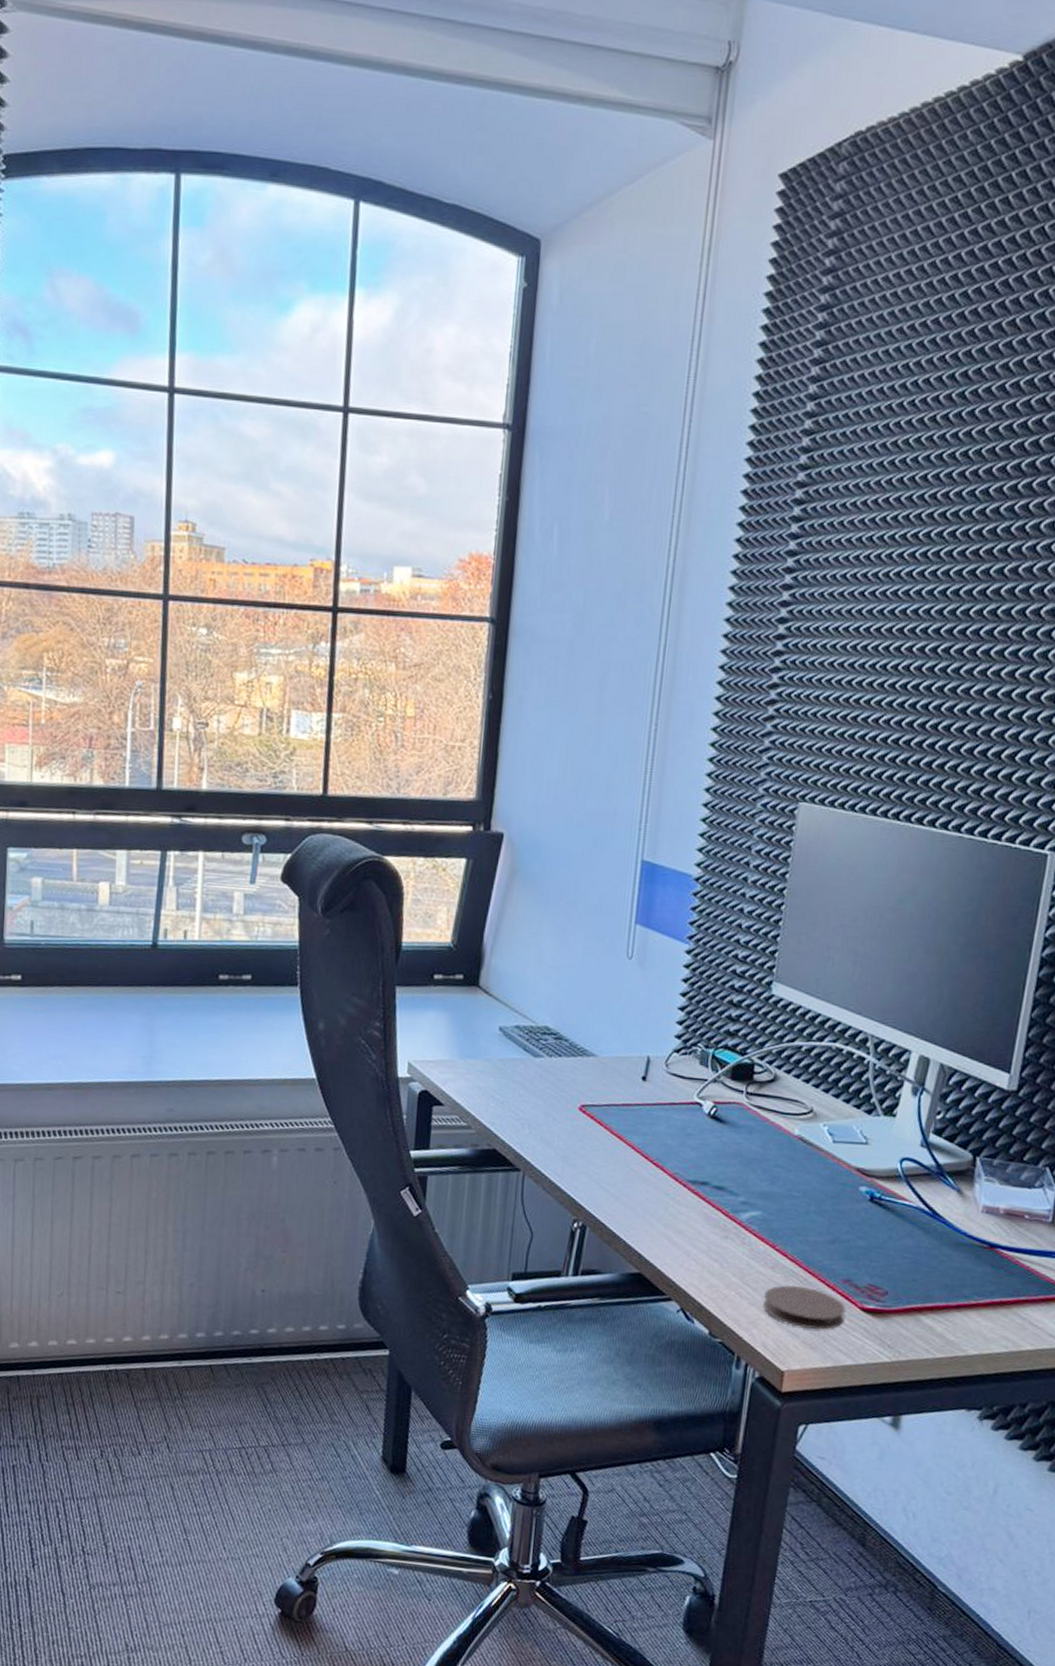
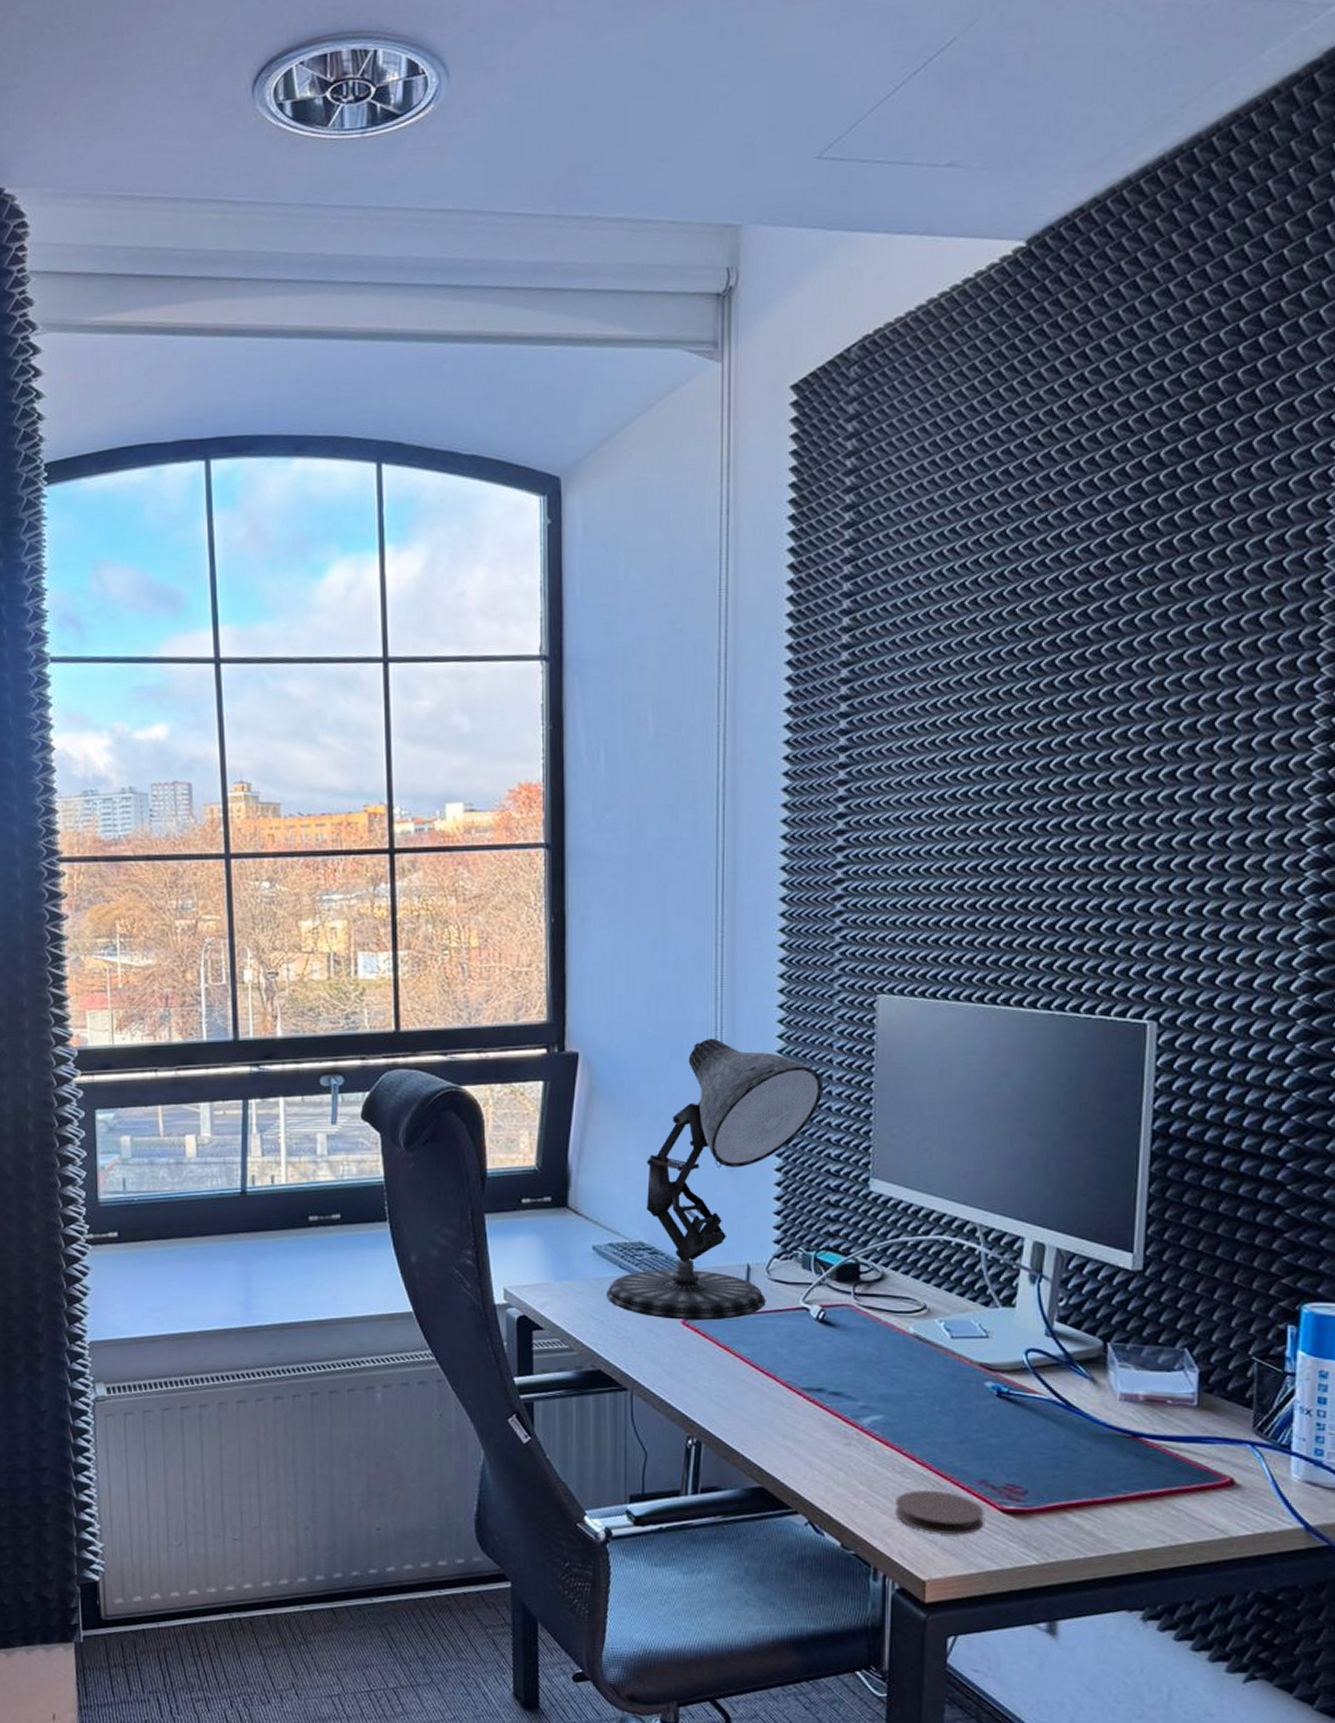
desk lamp: none [507,830,739,1109] -> present [605,1038,824,1321]

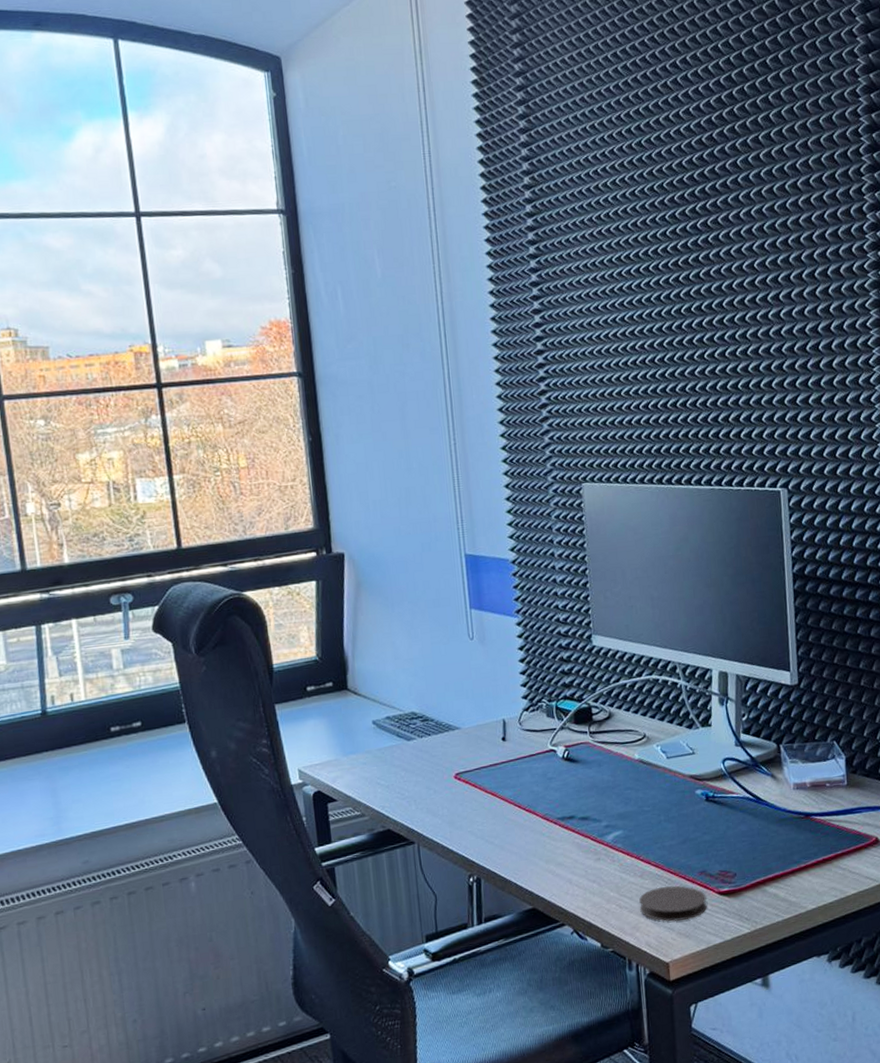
desk lamp: present [605,1038,824,1321] -> none [387,530,548,776]

